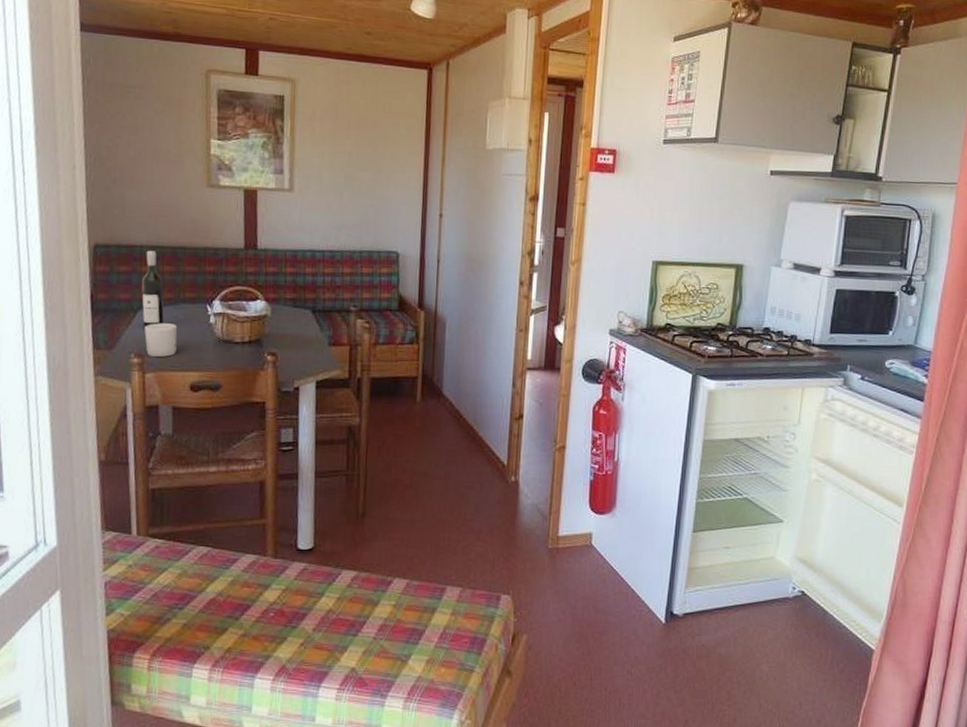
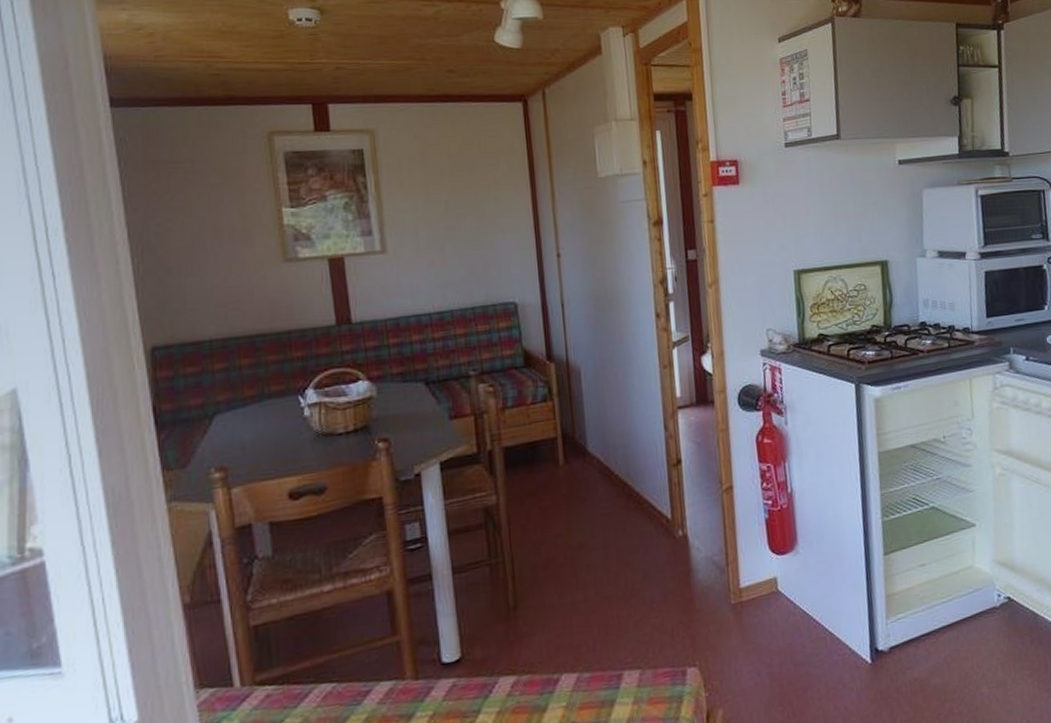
bottle: present [141,250,165,328] -> none [214,343,249,435]
mug: present [144,323,178,358] -> none [225,424,267,468]

